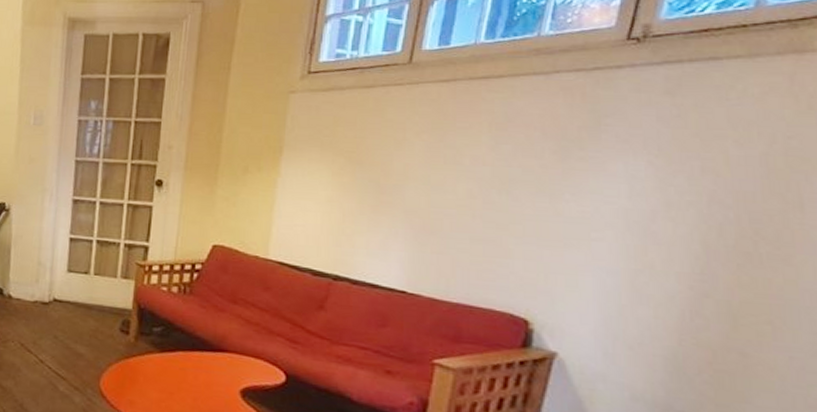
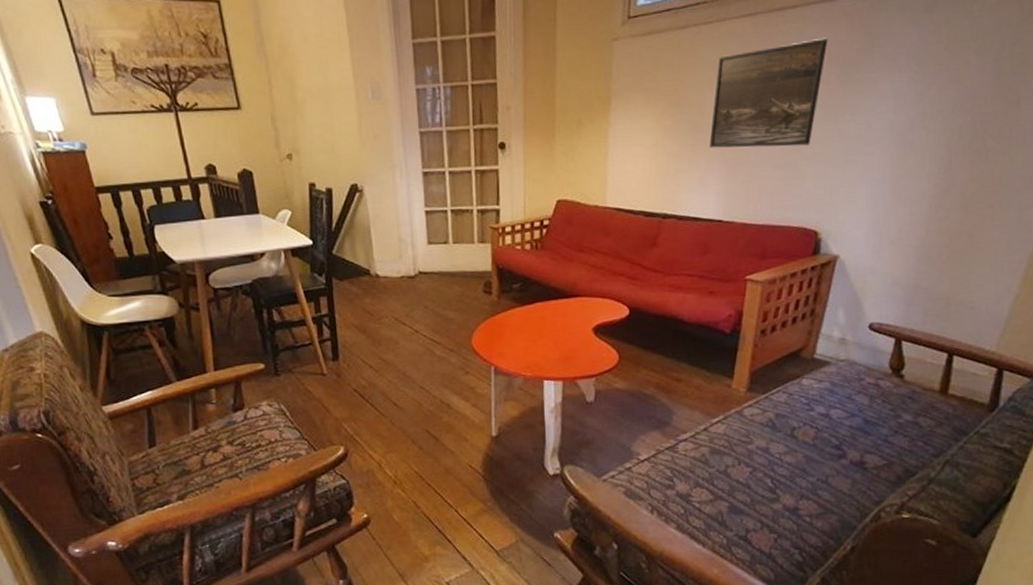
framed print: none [394,110,542,222] -> present [709,37,828,148]

